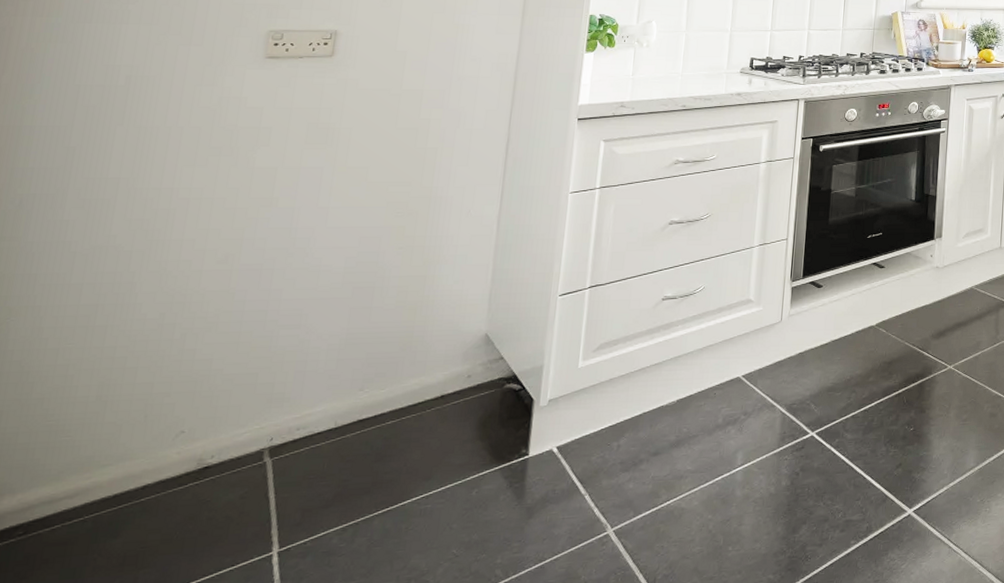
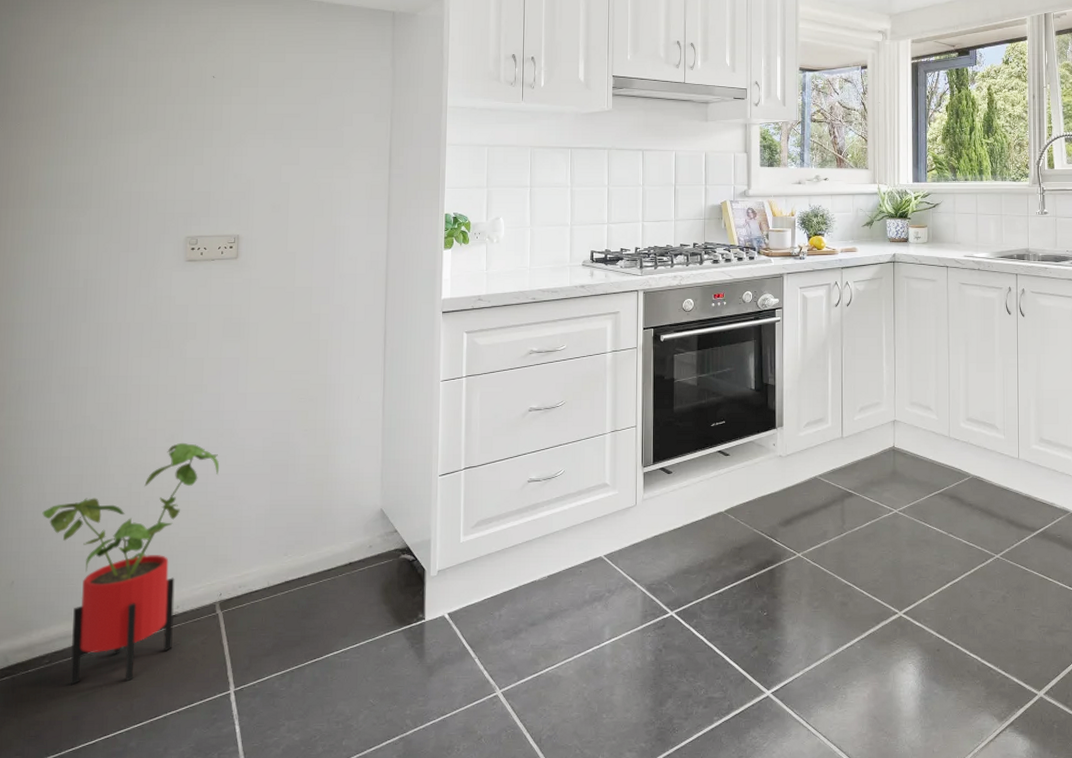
house plant: none [35,264,286,560] -> present [42,442,220,685]

